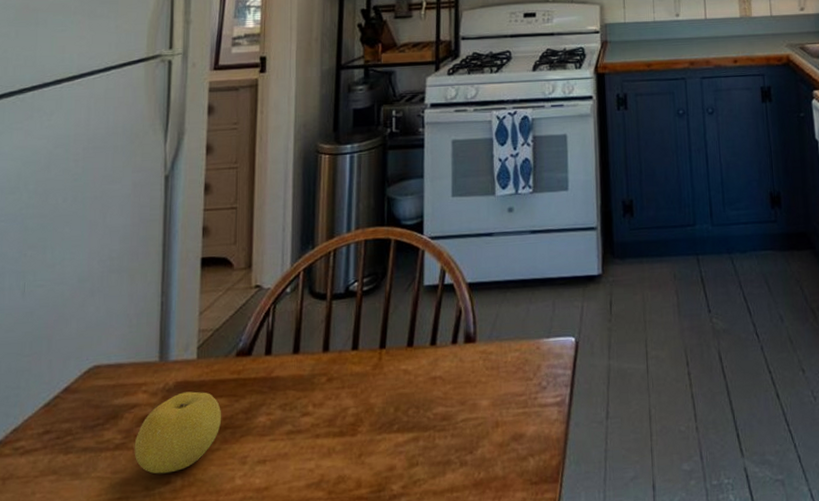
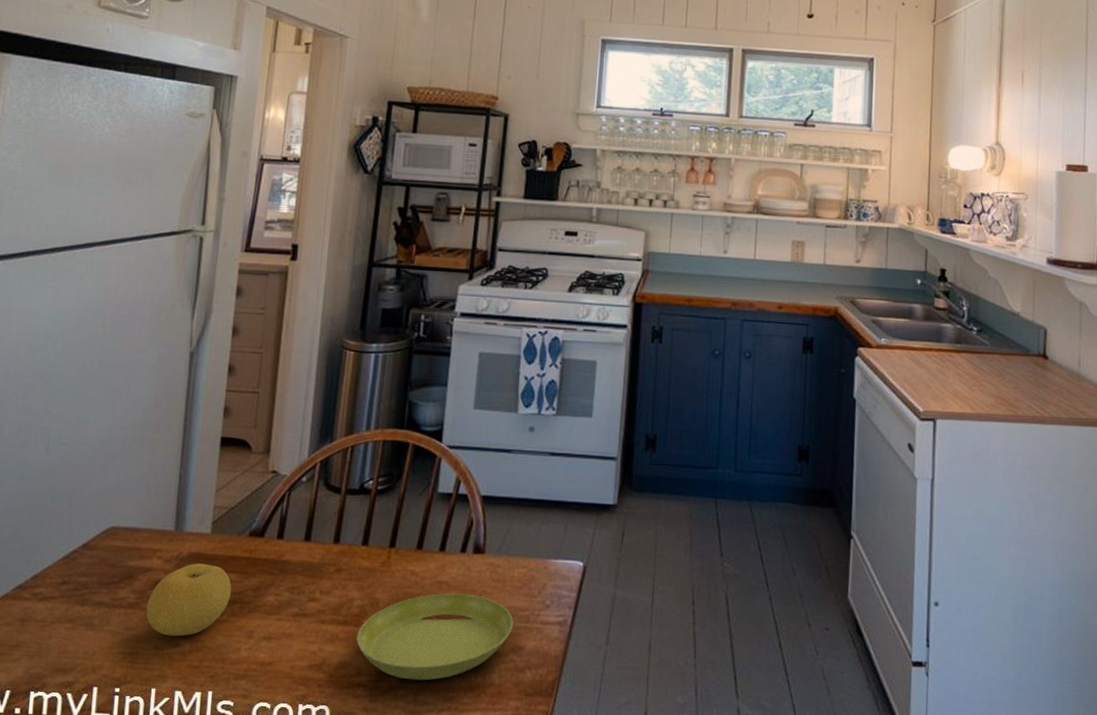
saucer: none [354,386,511,485] -> present [356,593,513,681]

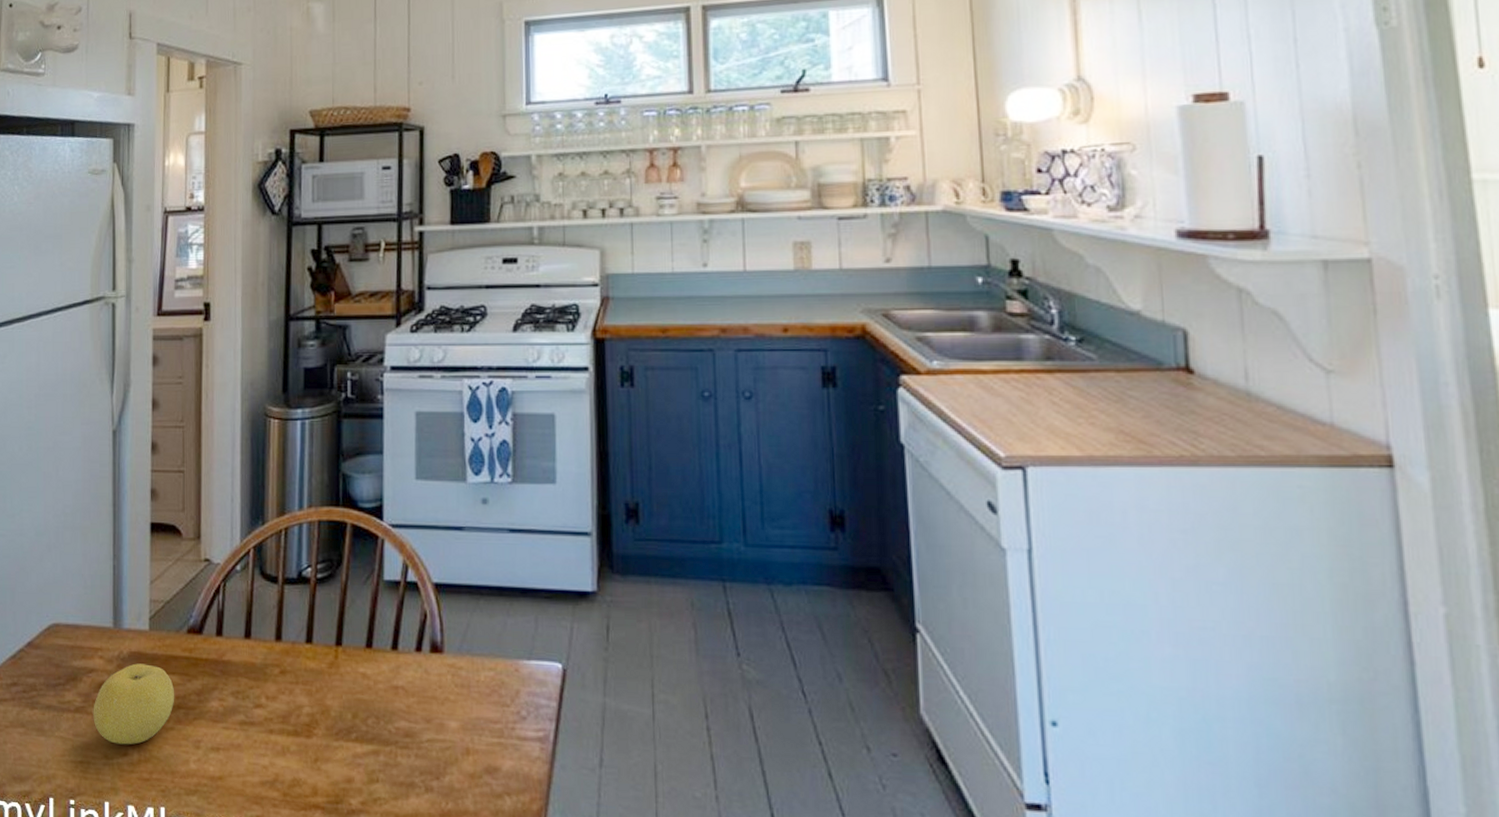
saucer: present [356,593,513,681] -> none [309,700,484,804]

